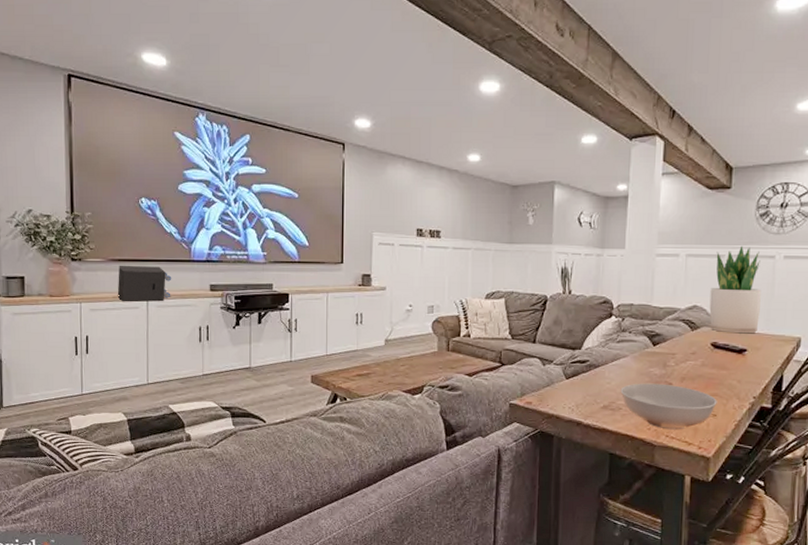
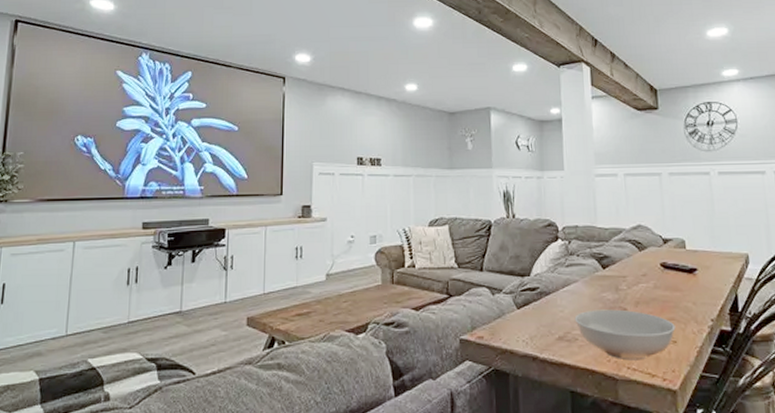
speaker: present [117,265,172,303] -> none [42,205,103,245]
planter: present [709,246,761,334] -> none [652,163,705,253]

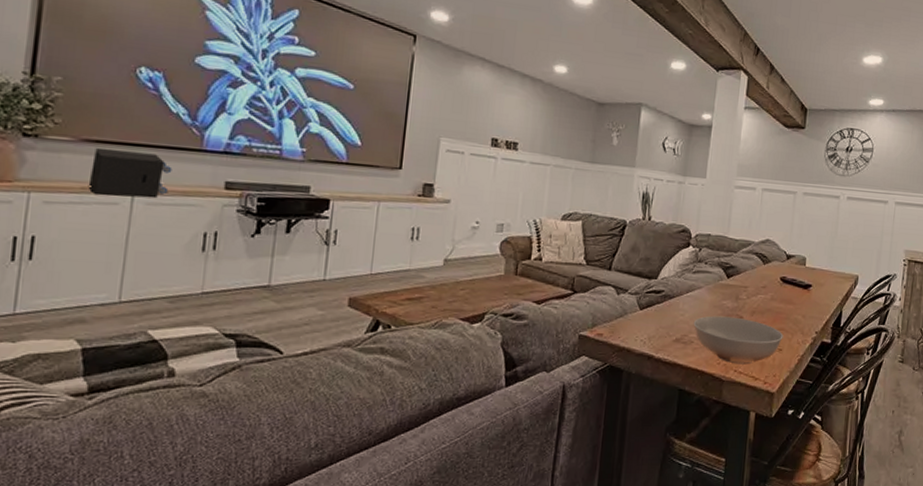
speaker: none [42,205,103,245] -> present [88,147,173,199]

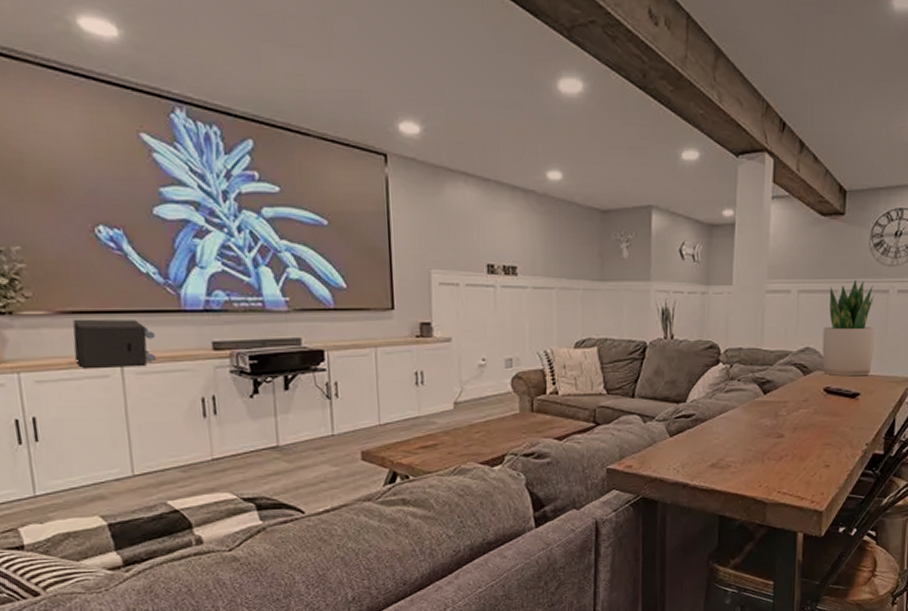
bowl: present [693,315,784,365] -> none [729,435,830,485]
planter: none [780,184,827,270] -> present [822,279,875,377]

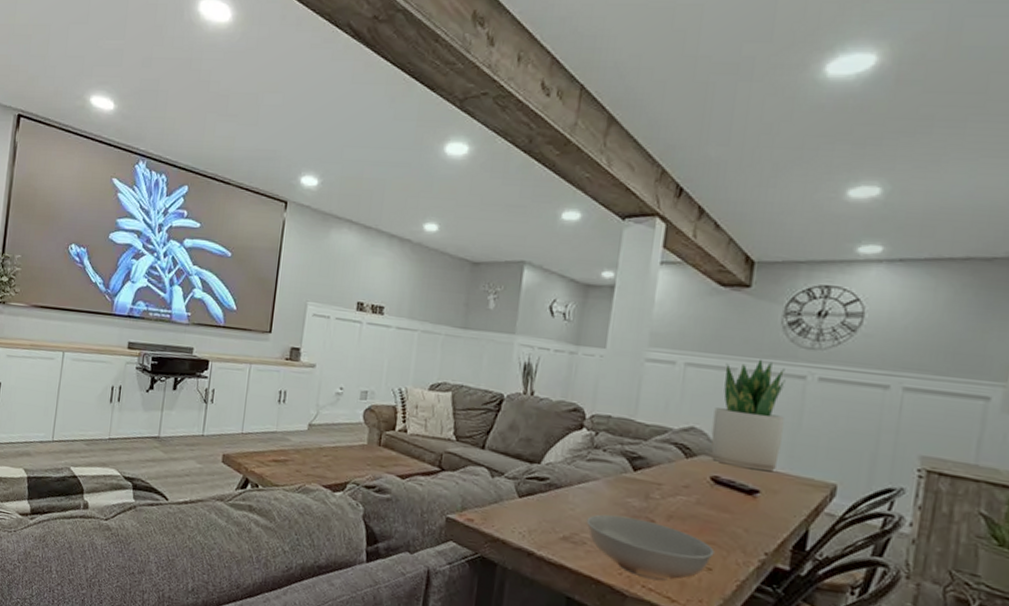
speaker: present [72,319,157,370] -> none [35,312,91,355]
bowl: none [729,435,830,485] -> present [586,514,715,581]

